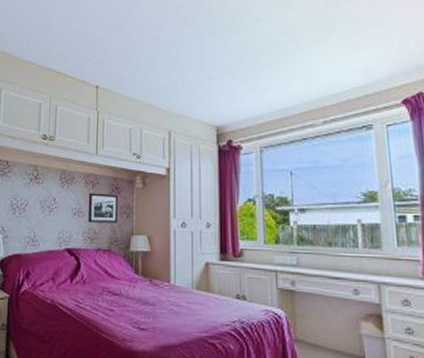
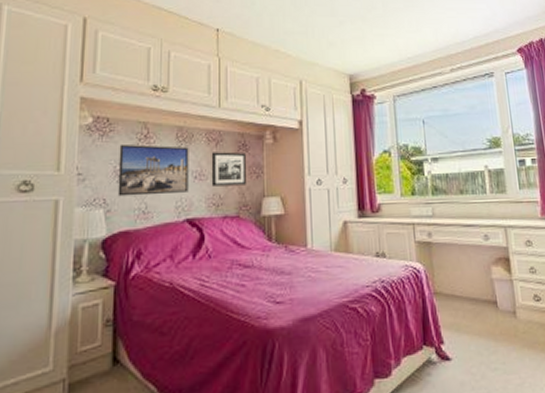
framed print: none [13,182,70,227] -> present [117,144,189,197]

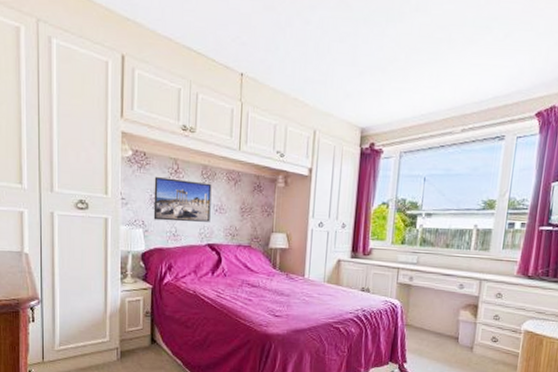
picture frame: present [211,152,246,187] -> none [229,190,260,221]

